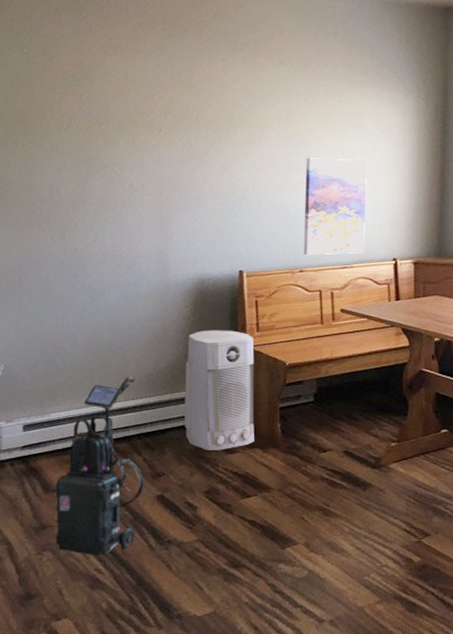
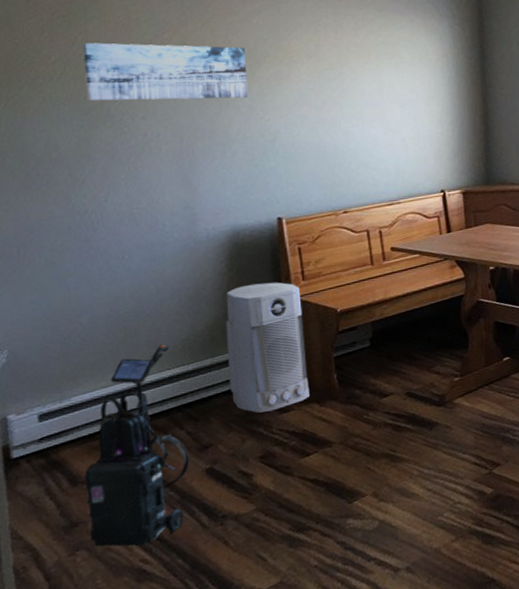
wall art: none [86,100,224,157] -> present [83,43,248,101]
wall art: present [303,158,367,255] -> none [340,91,411,195]

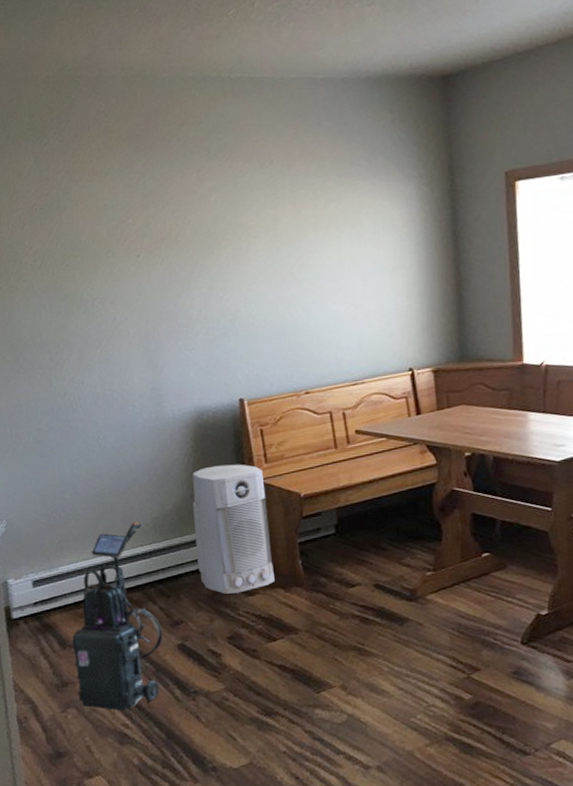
wall art: present [83,43,248,101] -> none [58,226,208,288]

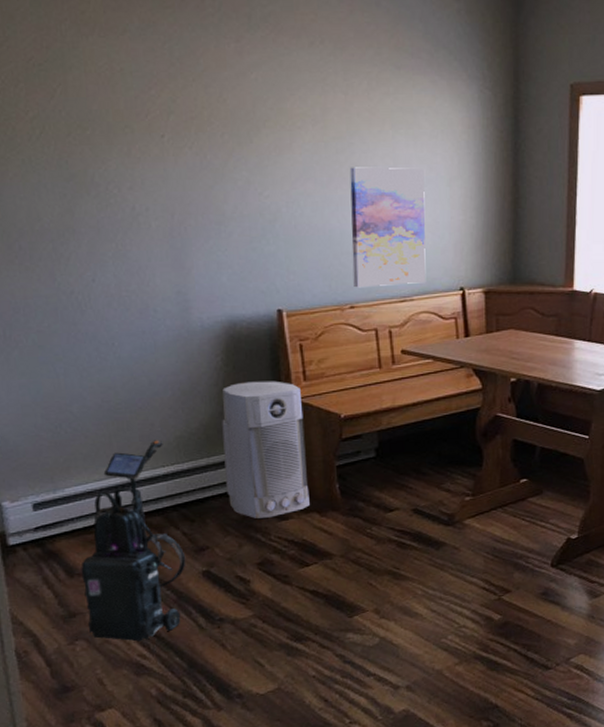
wall art: none [300,262,375,375] -> present [349,167,426,288]

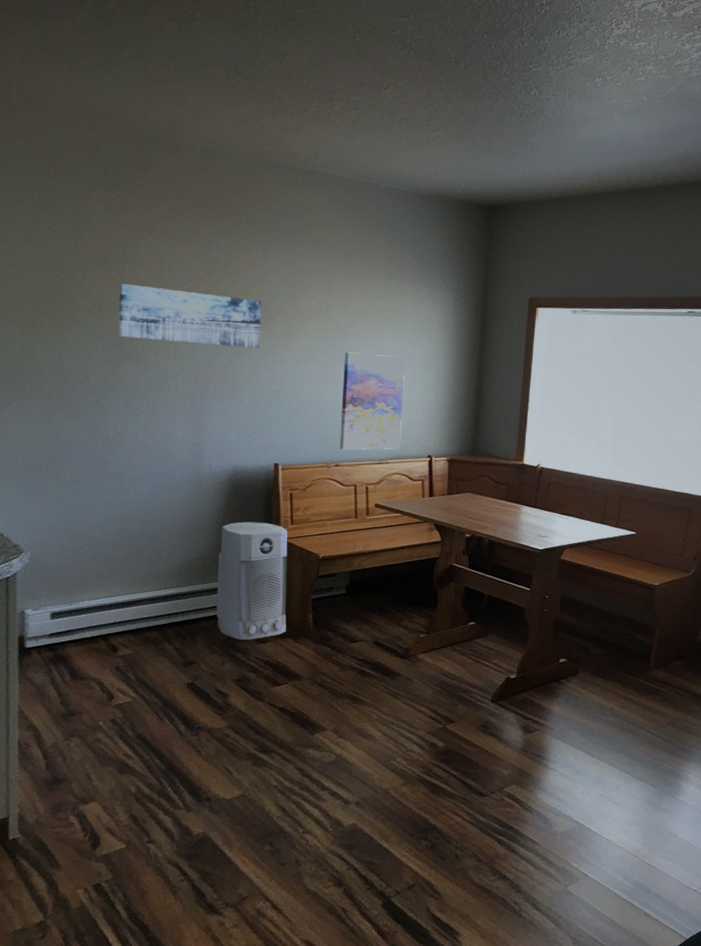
wall art: none [62,97,245,169] -> present [117,284,262,348]
vacuum cleaner: present [81,440,186,642] -> none [84,565,175,742]

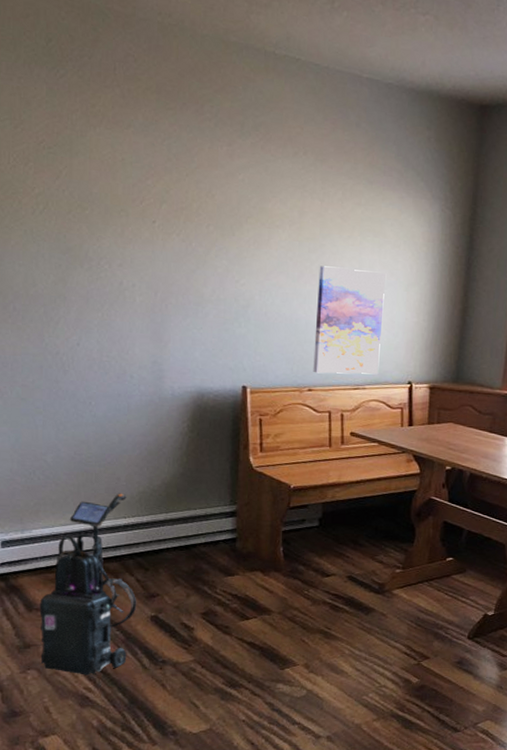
vacuum cleaner: none [84,565,175,742] -> present [39,493,137,676]
wall art: present [117,284,262,348] -> none [66,179,229,258]
air purifier: present [216,521,288,640] -> none [180,448,257,573]

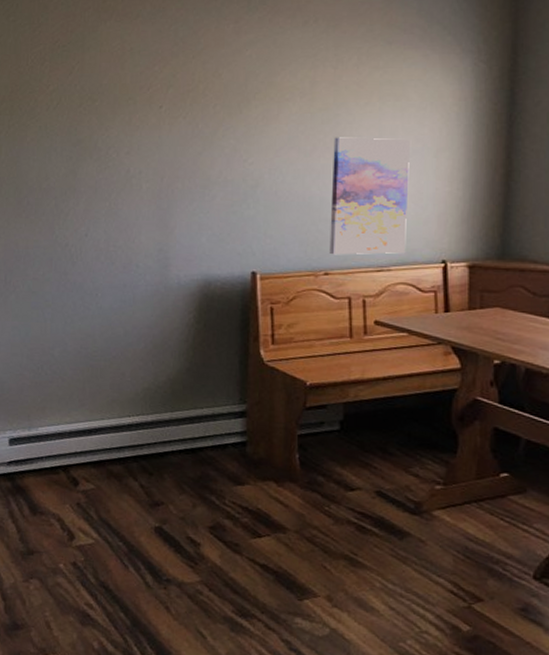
vacuum cleaner: present [39,493,137,676] -> none [43,389,141,590]

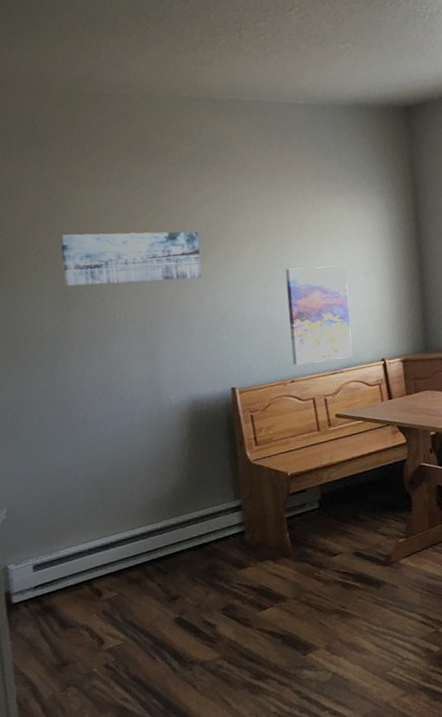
wall art: none [77,73,236,137] -> present [60,231,202,286]

